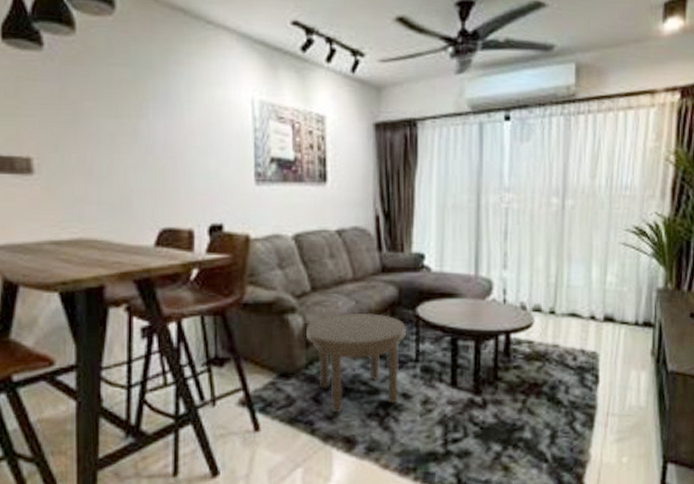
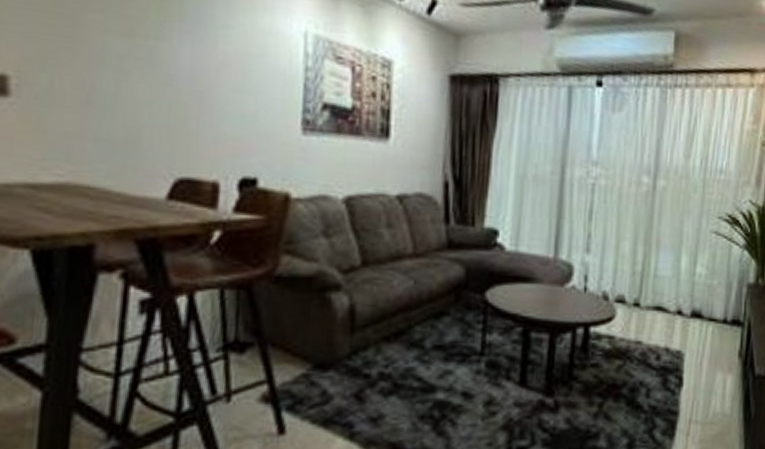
side table: present [307,312,407,413] -> none [352,293,473,414]

